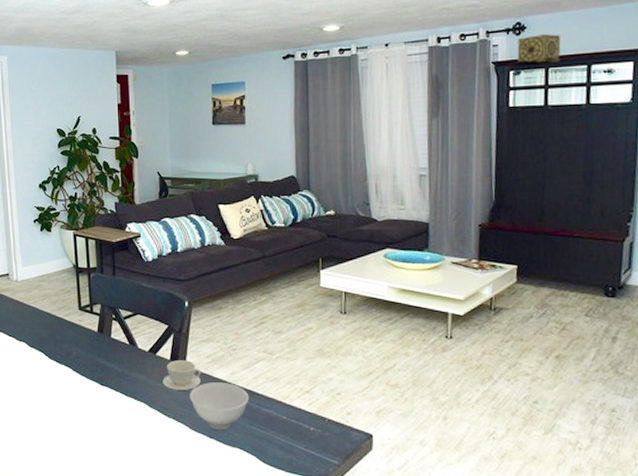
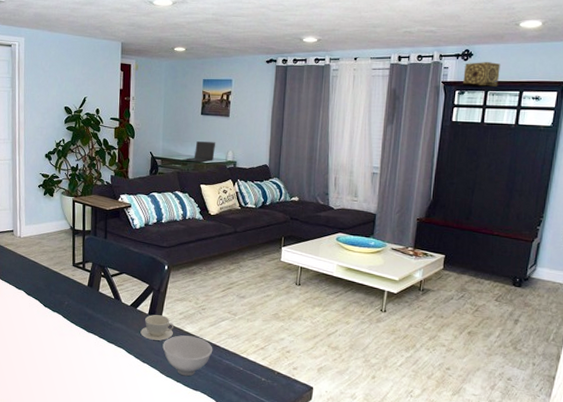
laptop: none [195,155,232,180] -> present [182,141,215,163]

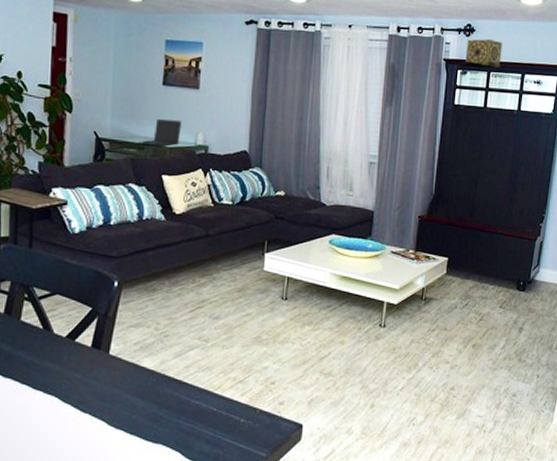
teacup: present [140,315,173,341] -> none [80,347,126,381]
bowl: present [162,335,213,377] -> none [111,372,179,426]

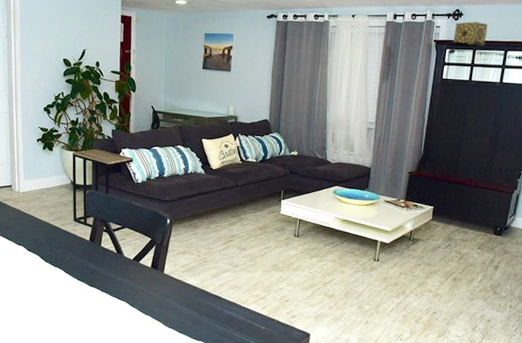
laptop: present [138,119,181,147] -> none [184,96,217,117]

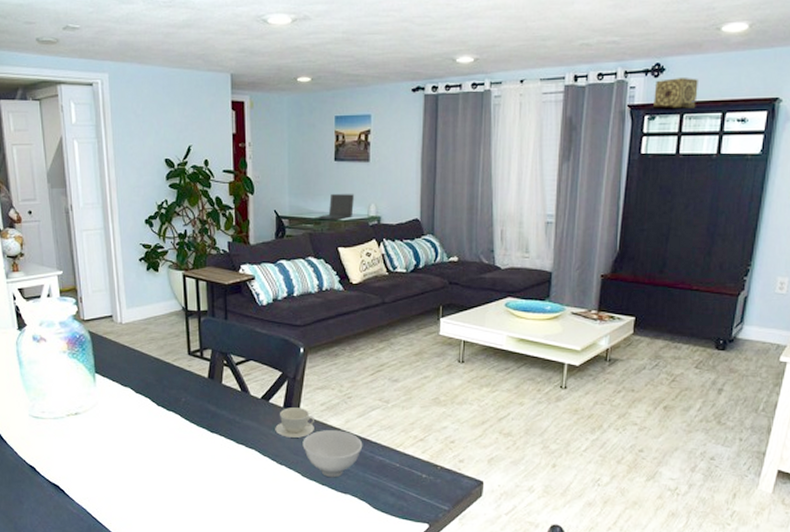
teacup: none [143,268,176,293] -> present [275,408,314,438]
bowl: none [165,287,215,327] -> present [302,430,363,478]
laptop: none [184,96,217,117] -> present [315,194,354,220]

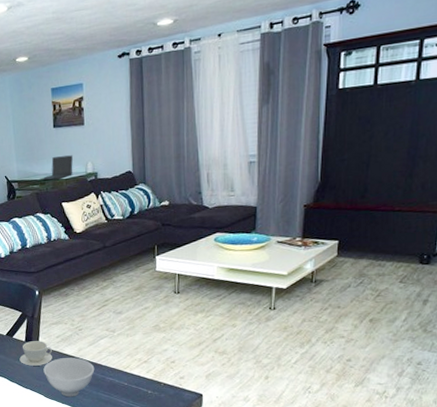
decorative box: present [653,78,698,110] -> none [349,10,394,46]

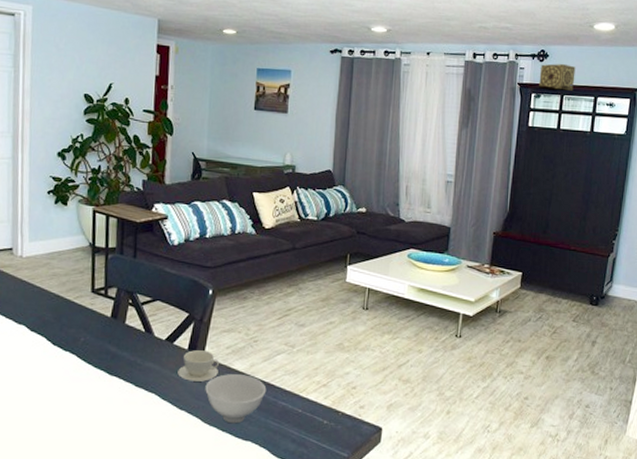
laptop: present [40,155,73,181] -> none [232,141,271,166]
decorative box: none [349,10,394,46] -> present [539,64,575,92]

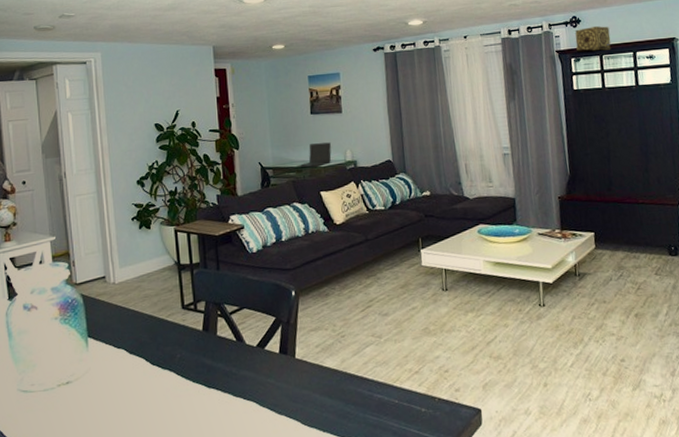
teacup: present [177,350,219,381] -> none [272,352,311,385]
bowl: present [205,374,267,424] -> none [300,371,361,423]
laptop: none [232,141,271,166] -> present [296,142,332,168]

